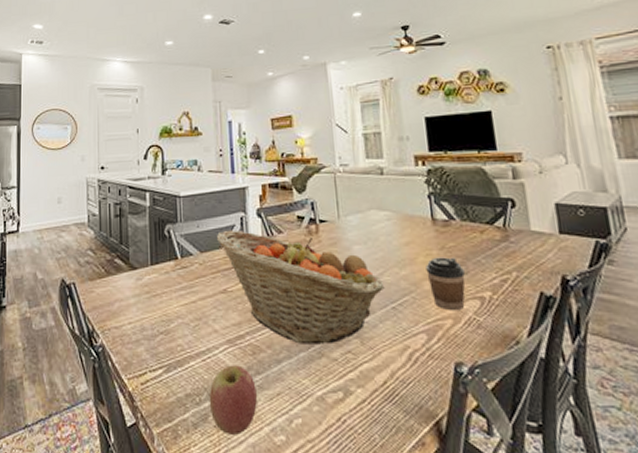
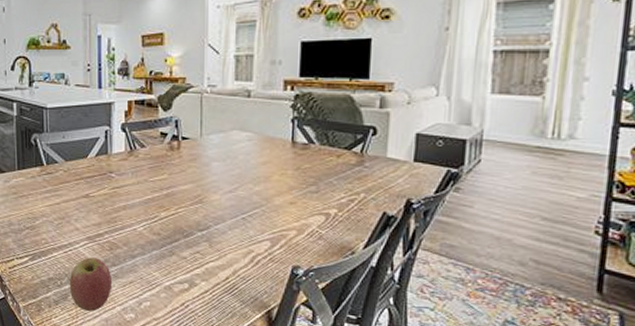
fruit basket: present [217,230,385,345] -> none [82,142,238,245]
coffee cup: present [426,257,466,311] -> none [279,176,315,224]

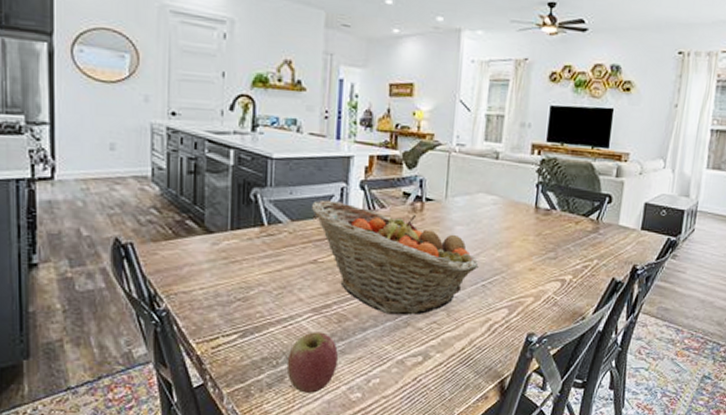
fruit basket: none [82,142,238,245] -> present [312,199,479,315]

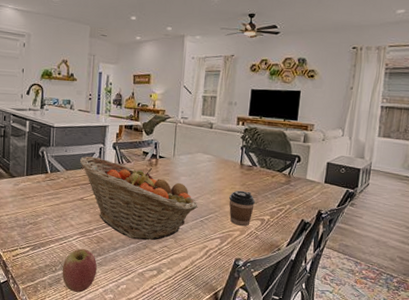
coffee cup: none [519,242,554,291] -> present [229,190,255,227]

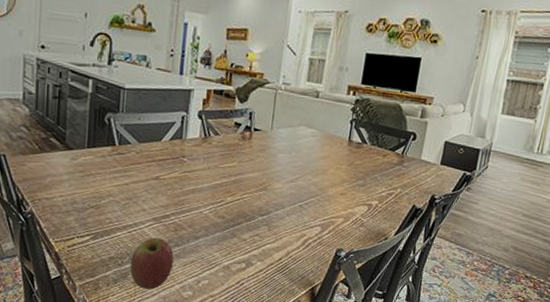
fruit basket: present [80,156,198,241] -> none [157,126,297,228]
coffee cup: present [229,190,255,227] -> none [333,171,363,213]

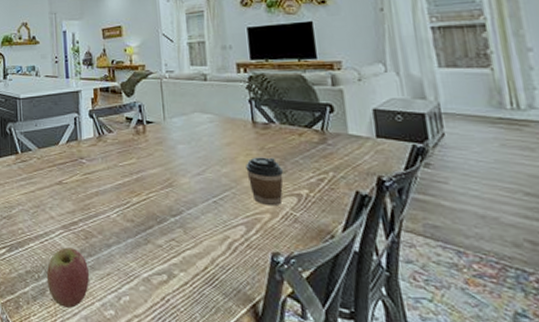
coffee cup: none [333,171,363,213] -> present [246,157,284,207]

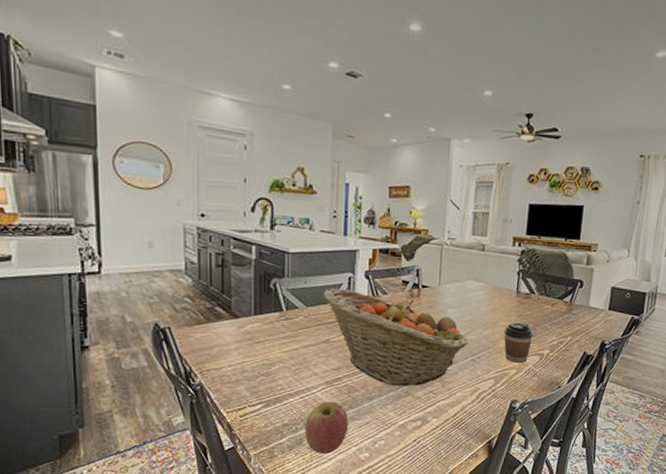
fruit basket: none [53,128,207,233] -> present [324,288,469,386]

